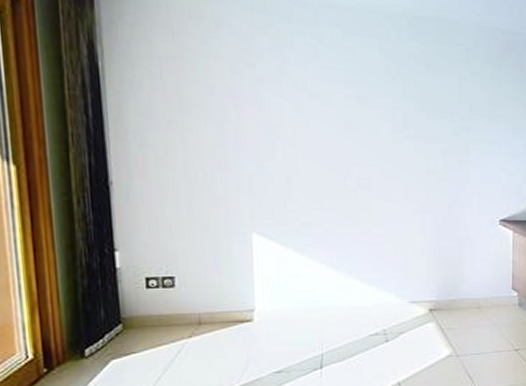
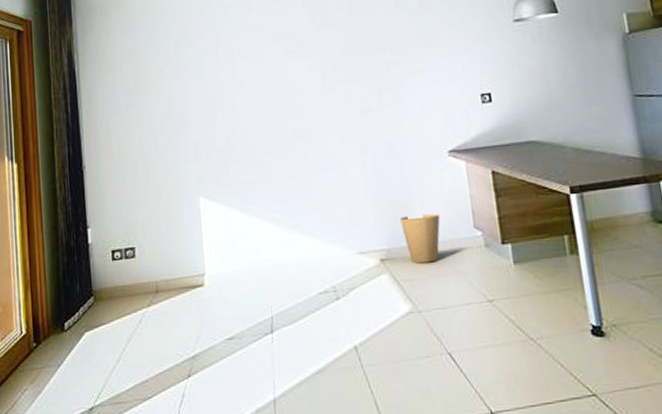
trash can: none [451,273,485,315] -> present [400,213,441,264]

